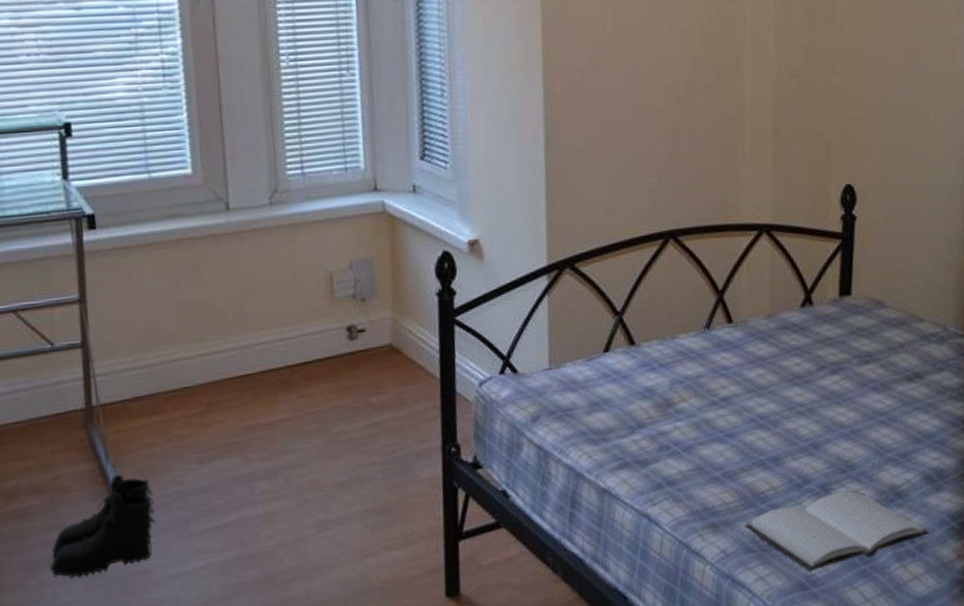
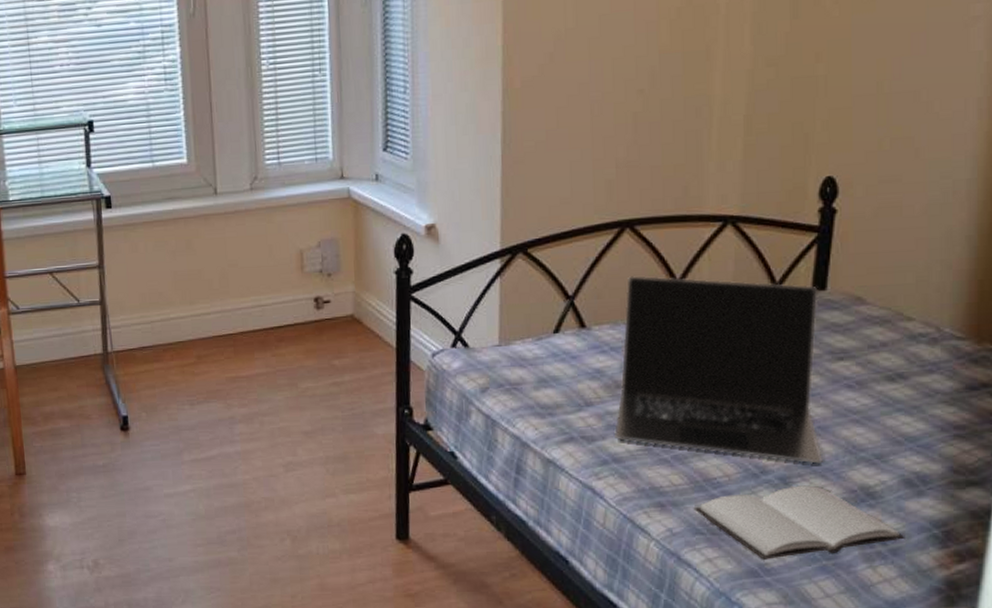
boots: present [49,474,156,579] -> none [76,408,155,487]
laptop: none [666,287,857,469] -> present [613,275,823,464]

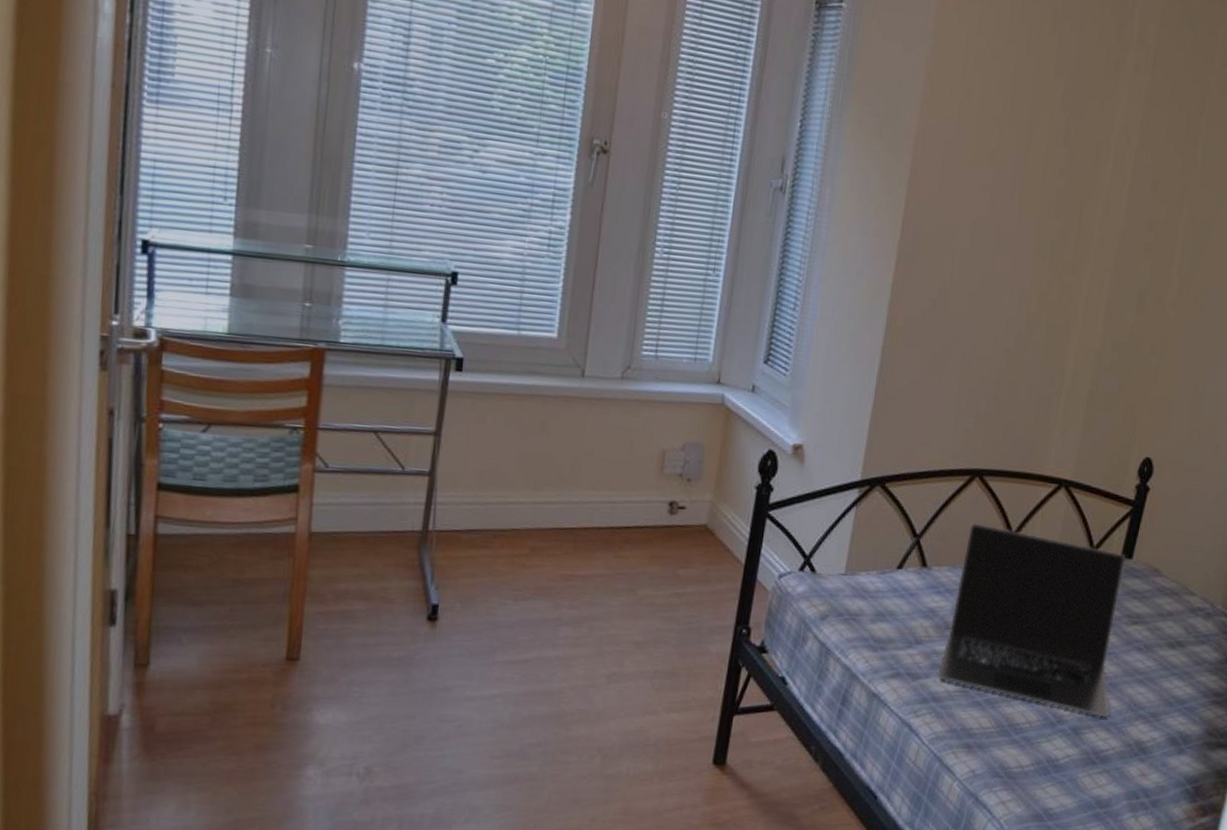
book: present [693,485,905,560] -> none [996,736,1165,805]

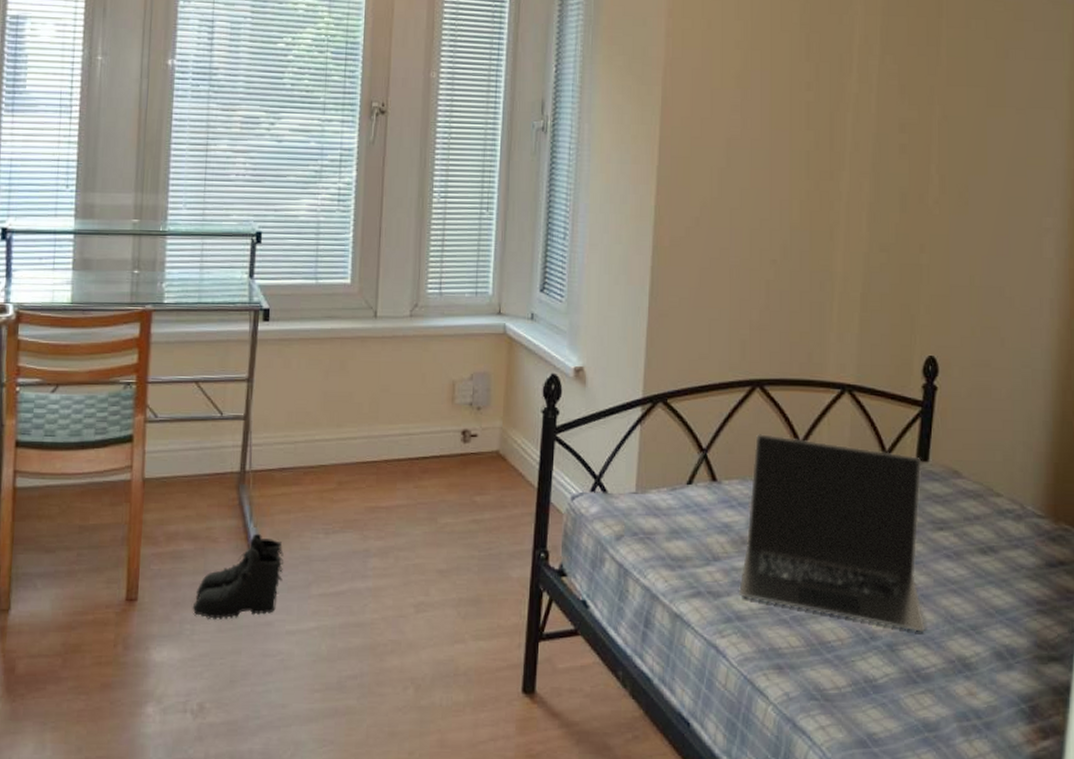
boots: none [362,596,468,683] -> present [192,533,285,619]

